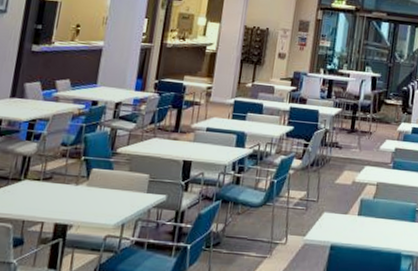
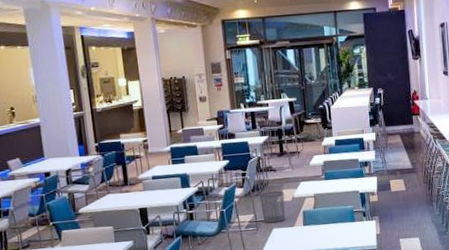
waste bin: none [315,169,345,206] -> present [260,191,286,223]

